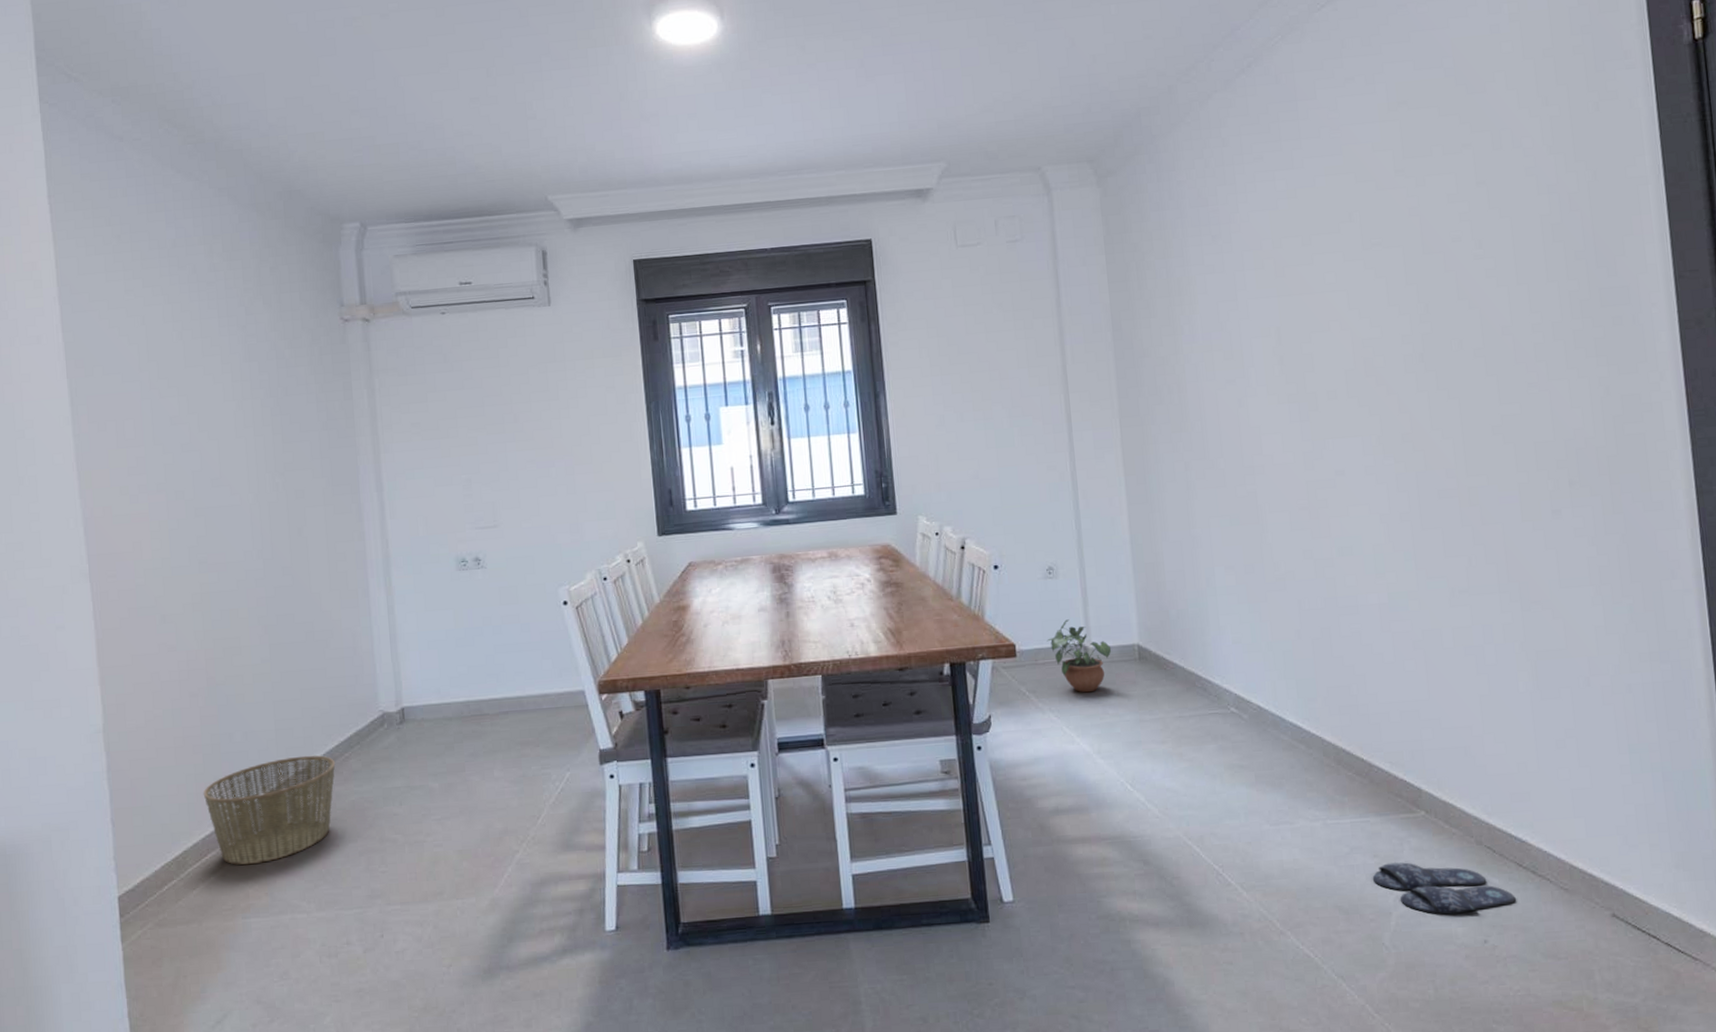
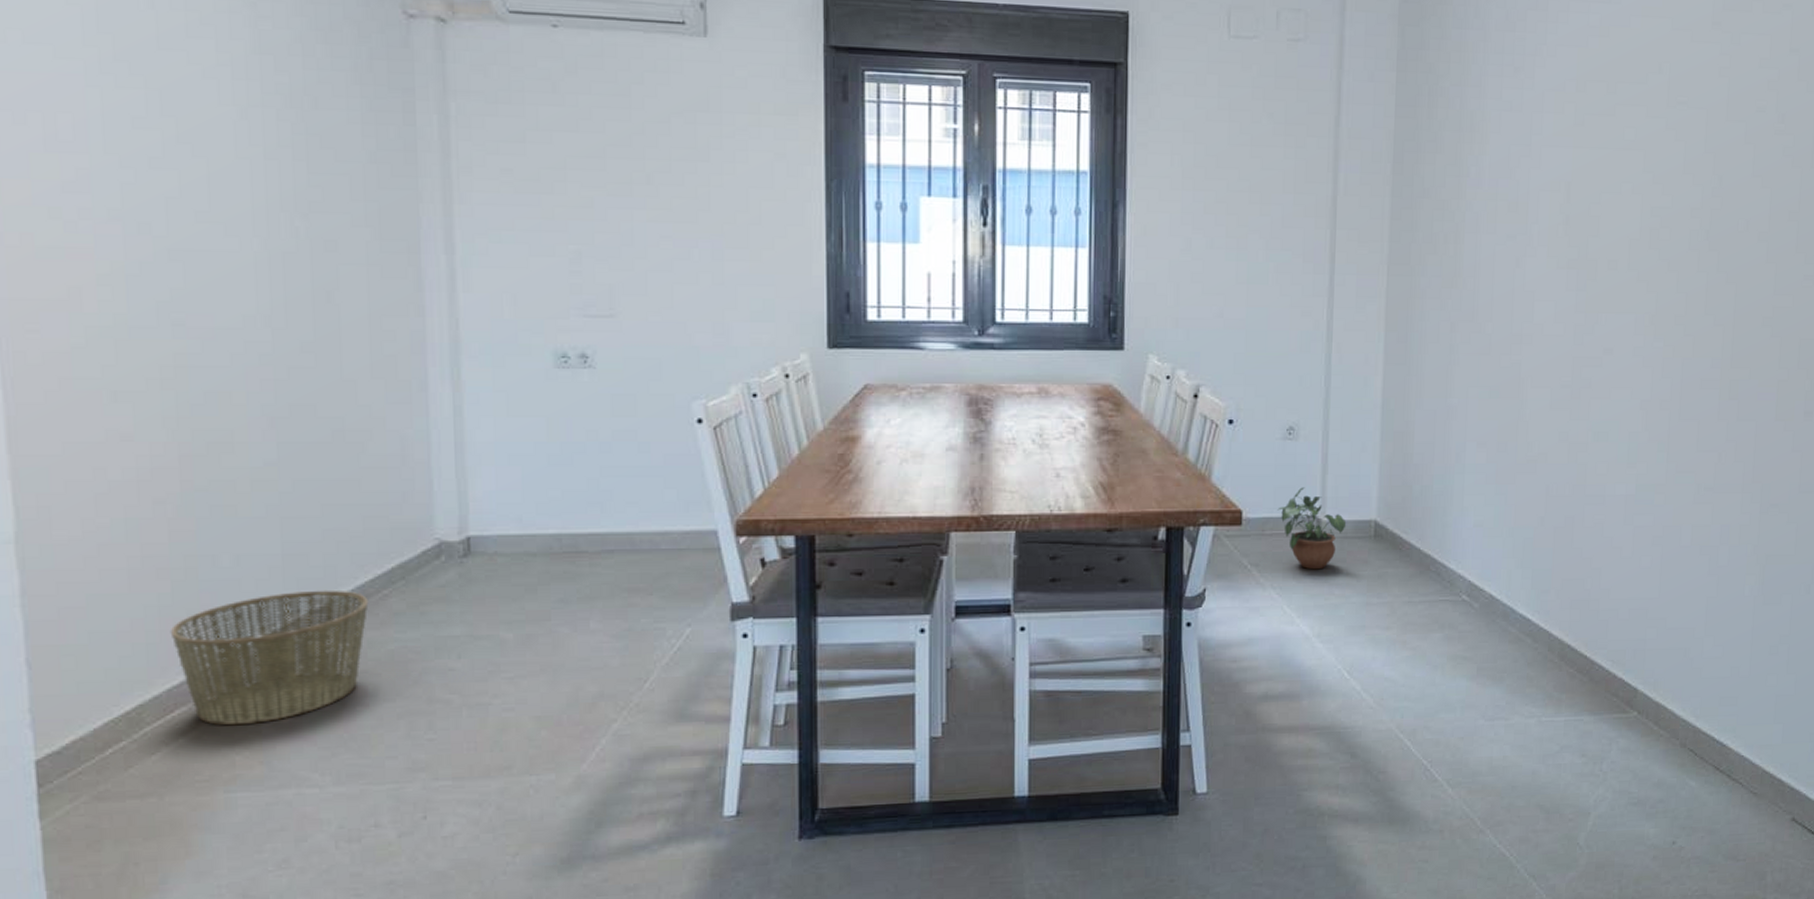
slippers: present [1372,862,1516,915] -> none [1577,762,1708,816]

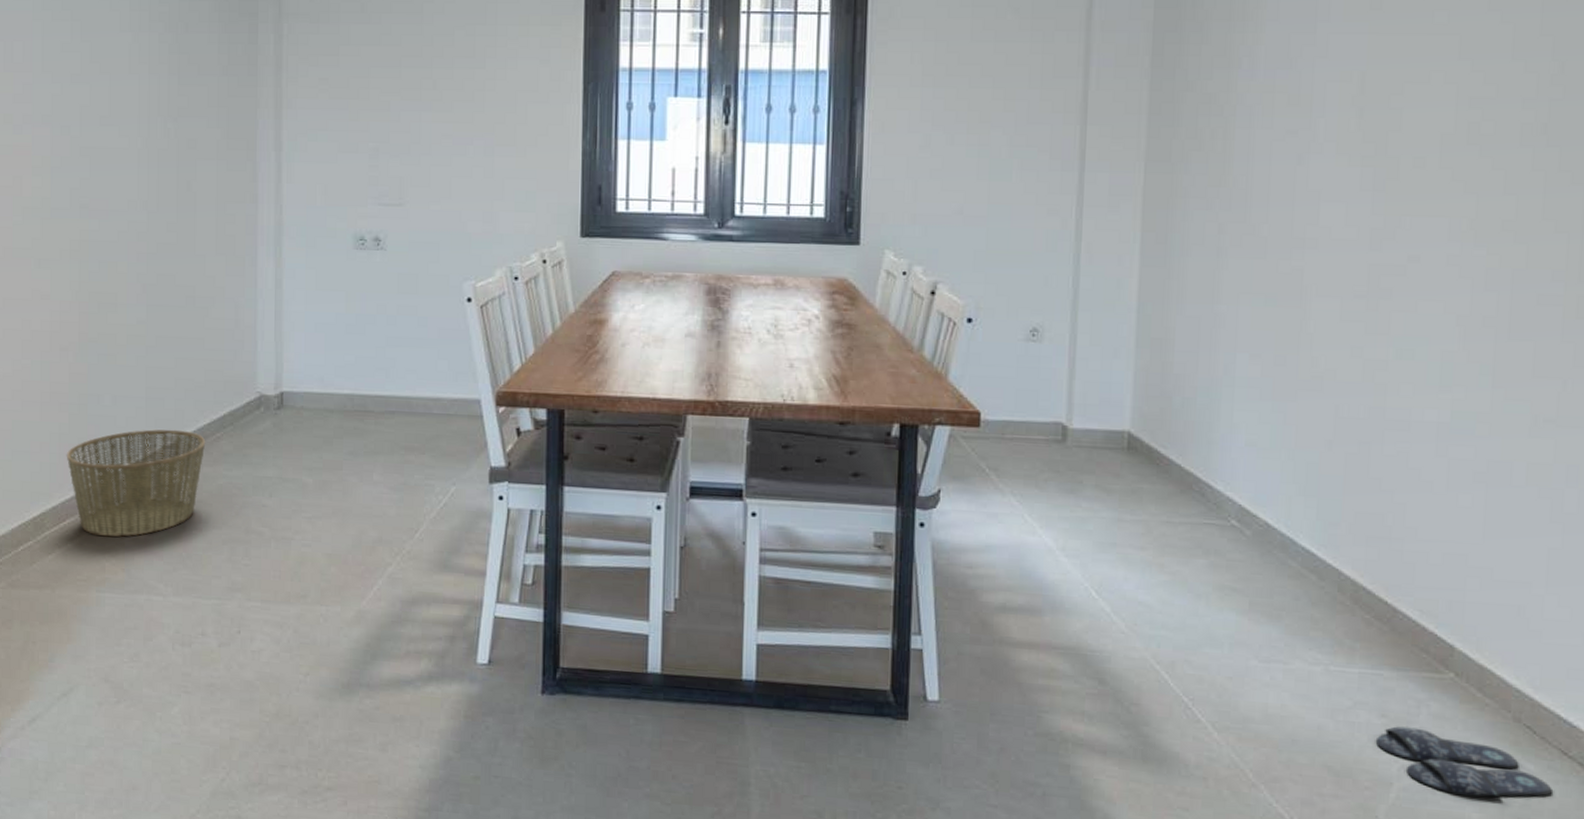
potted plant: present [1277,487,1347,570] -> none [1019,391,1096,480]
slippers: none [1577,762,1708,816] -> present [1375,726,1552,798]

